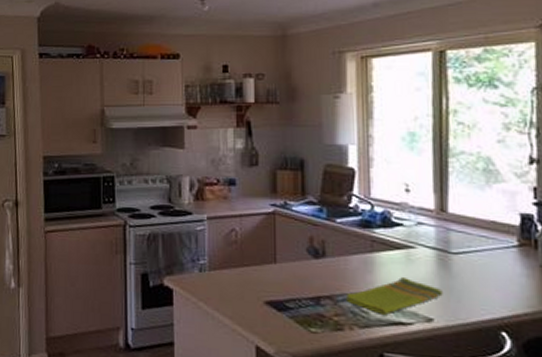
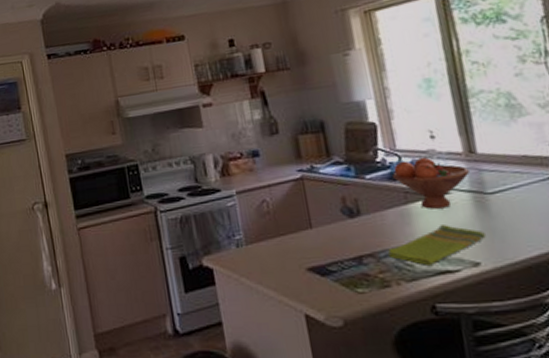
fruit bowl: none [363,209,437,262] -> present [392,157,470,209]

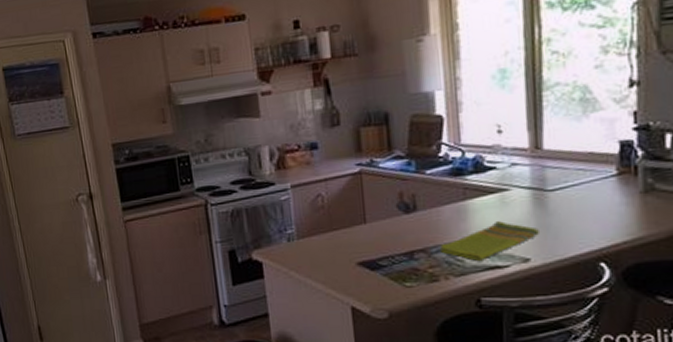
fruit bowl: present [392,157,470,209] -> none [454,152,532,206]

